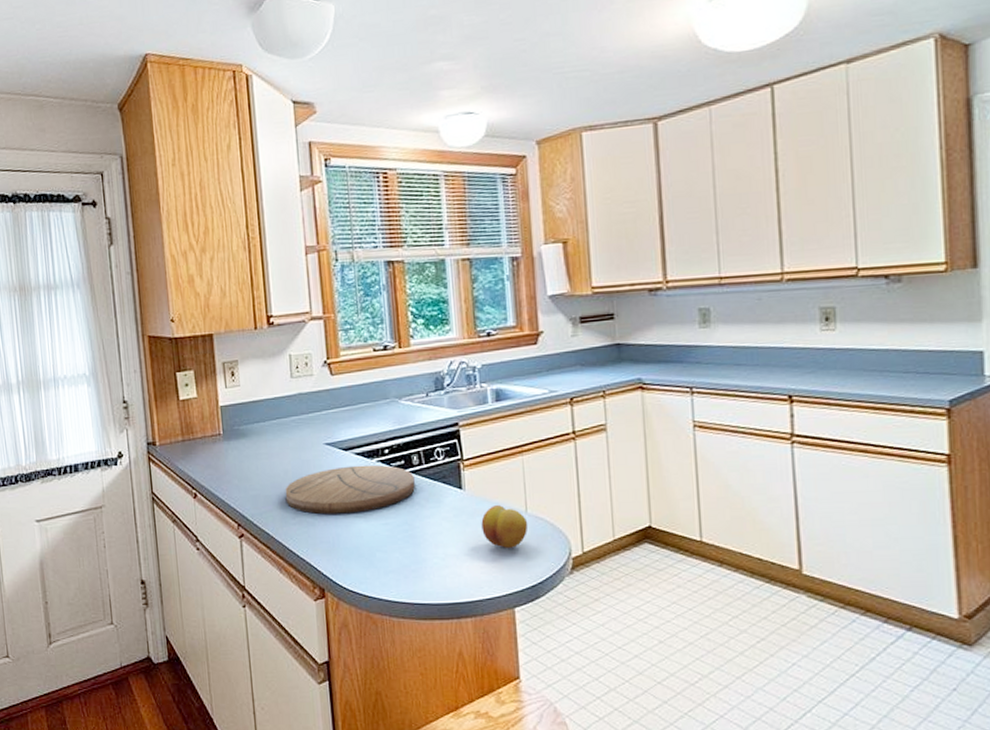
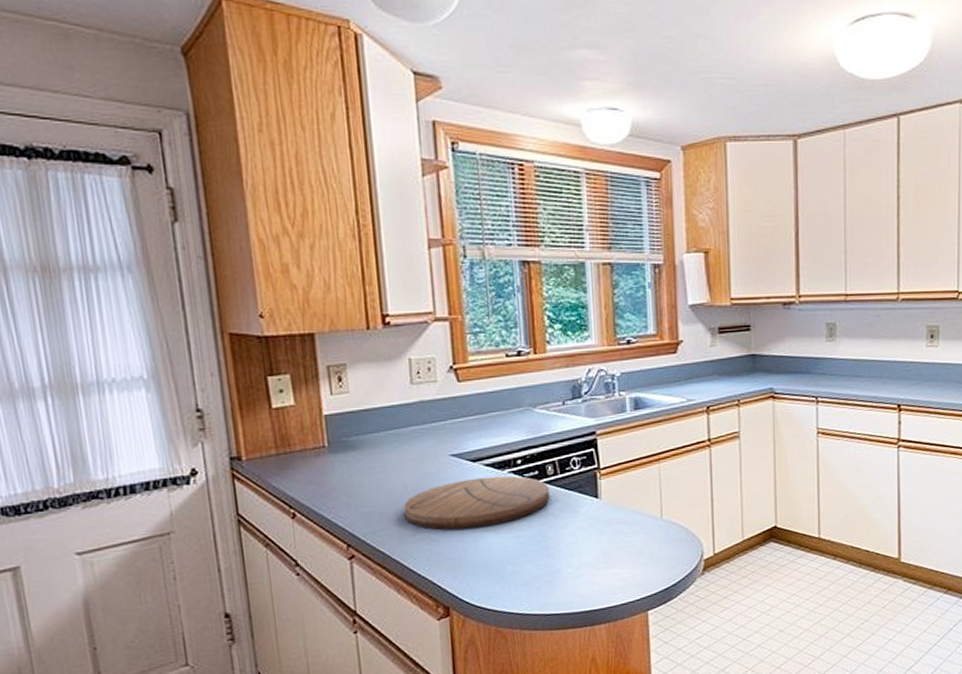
fruit: present [481,505,528,548] -> none [617,512,663,554]

